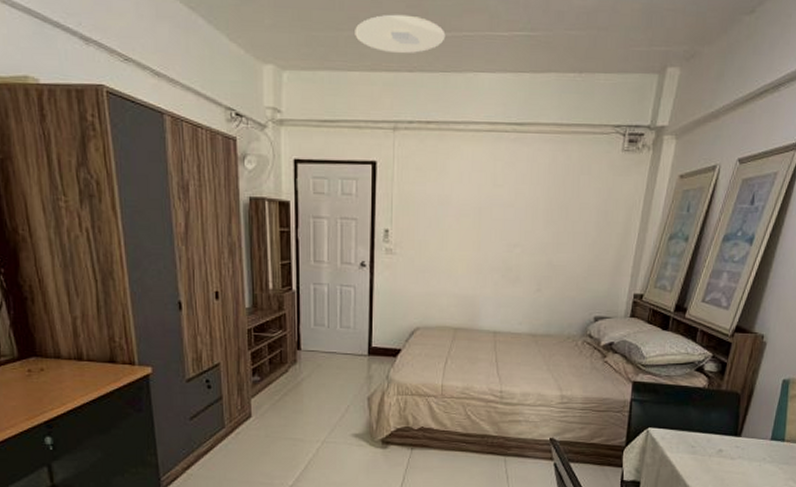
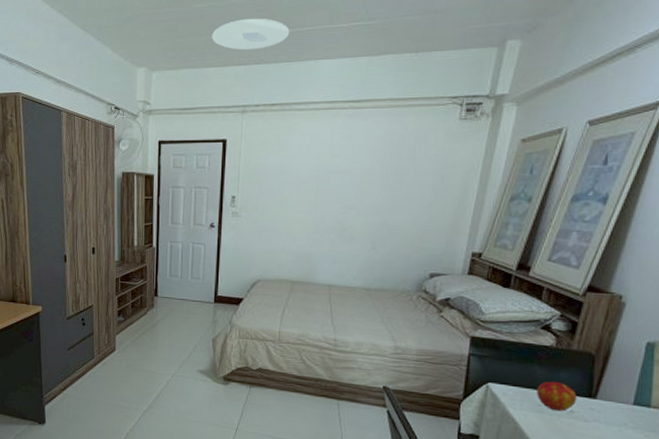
apple: none [691,422,726,451] -> present [537,381,578,412]

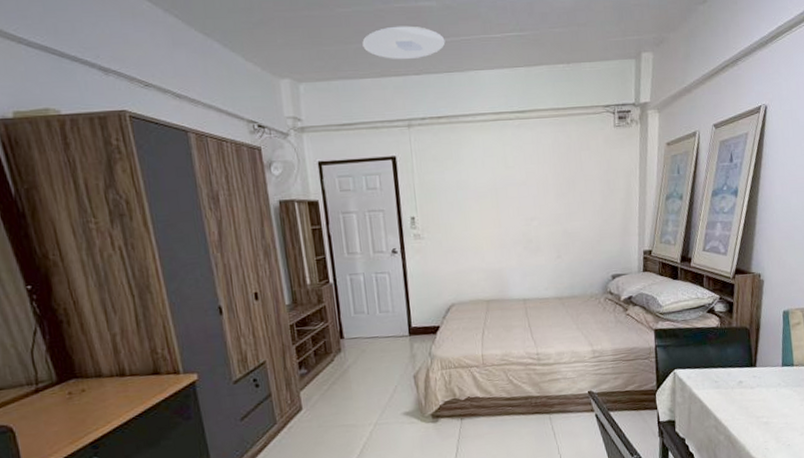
apple: present [537,381,578,412] -> none [712,357,743,384]

